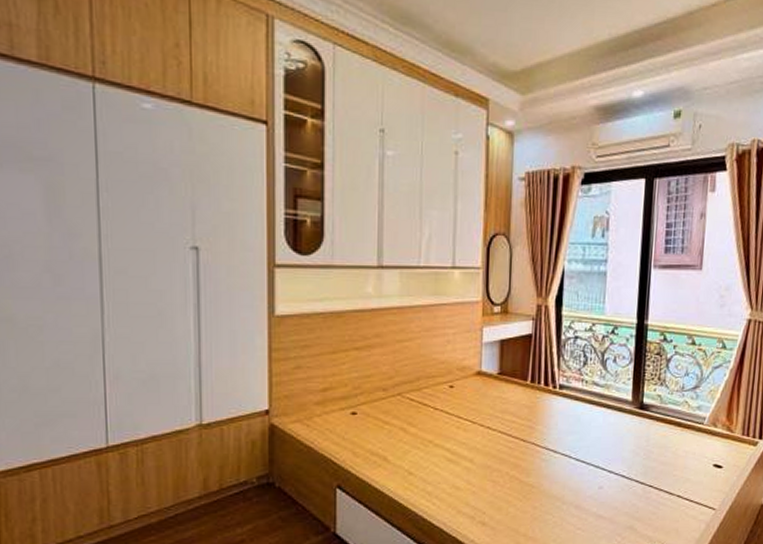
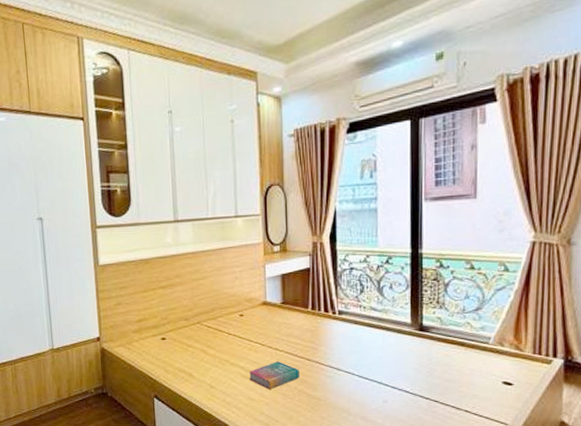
book: none [456,442,513,476] -> present [249,361,299,390]

